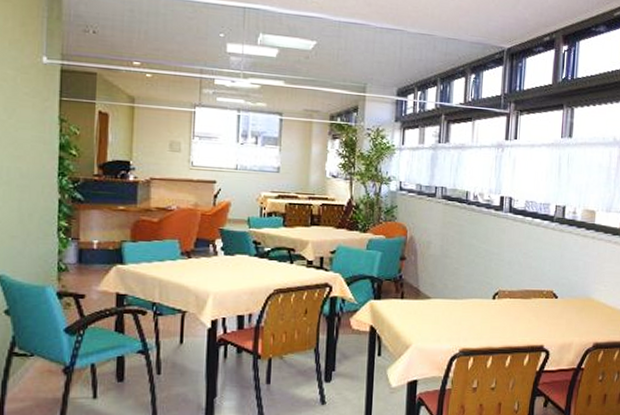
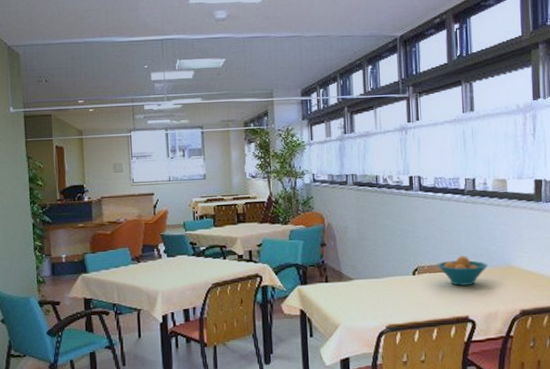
fruit bowl: none [519,284,567,314] -> present [437,256,487,286]

